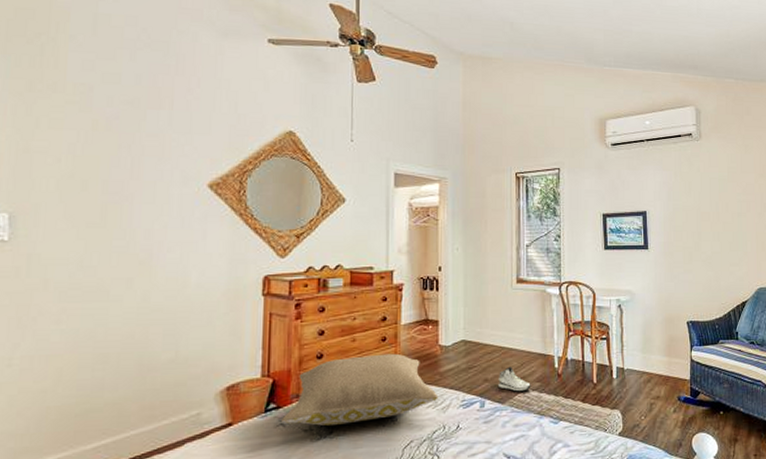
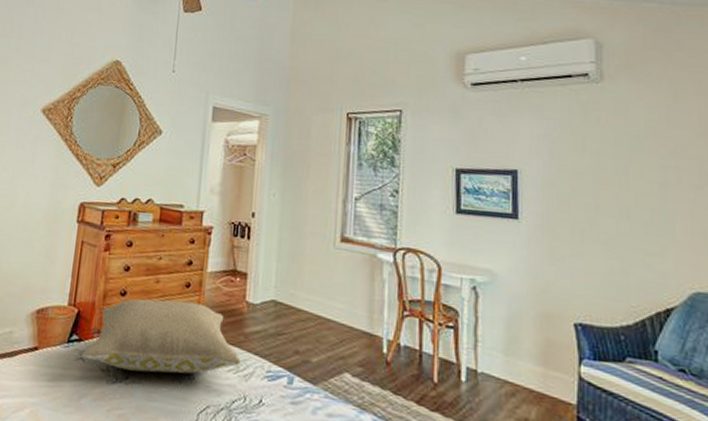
sneaker: present [499,366,531,392] -> none [311,340,351,375]

